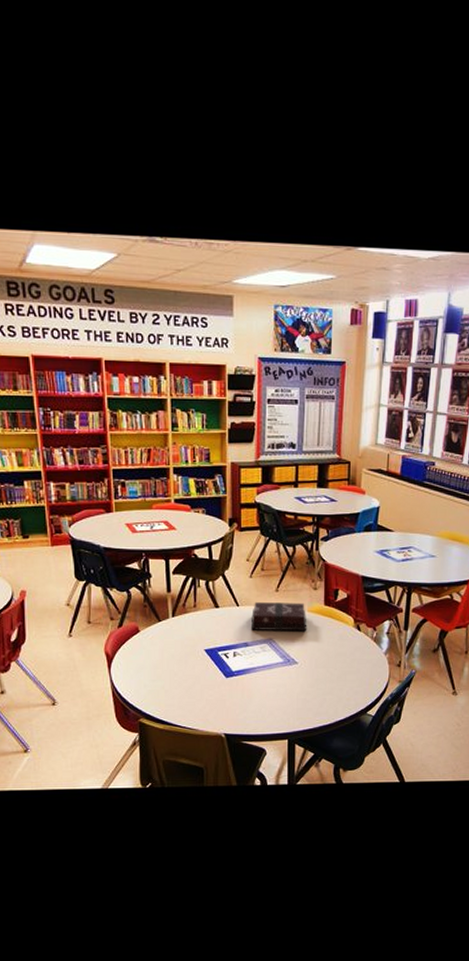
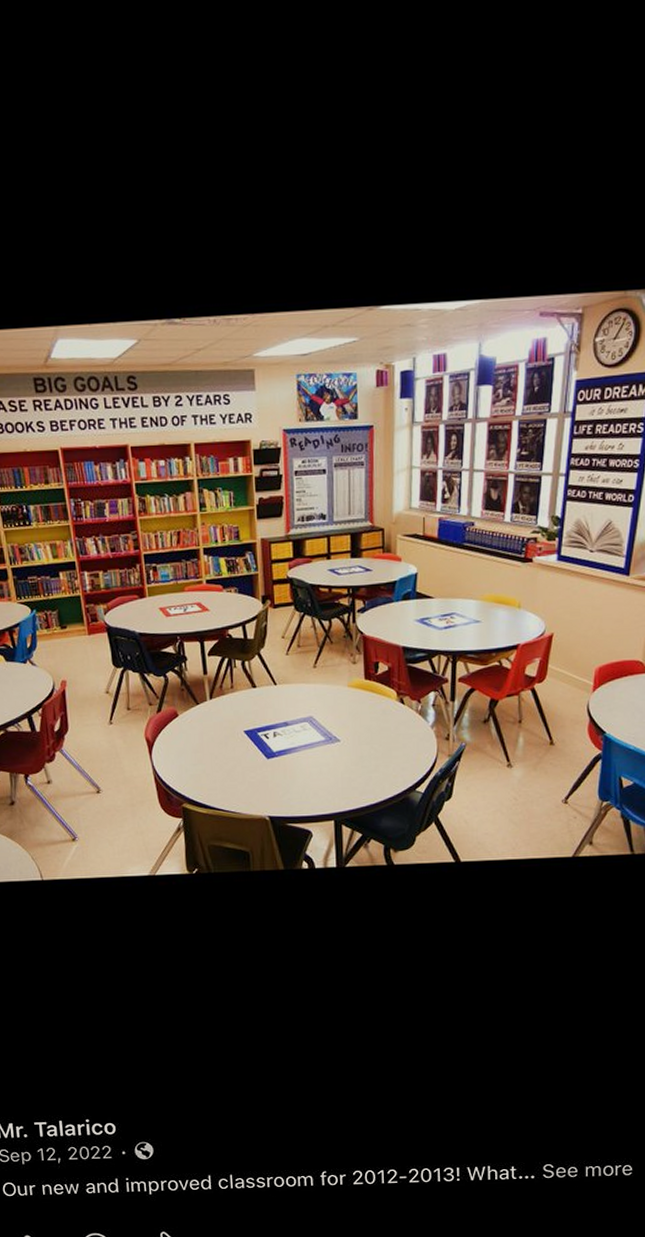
hardback book: present [251,602,307,631] -> none [290,678,348,709]

